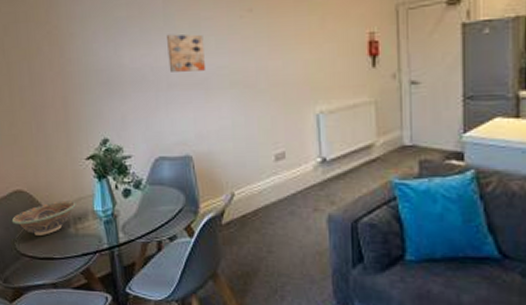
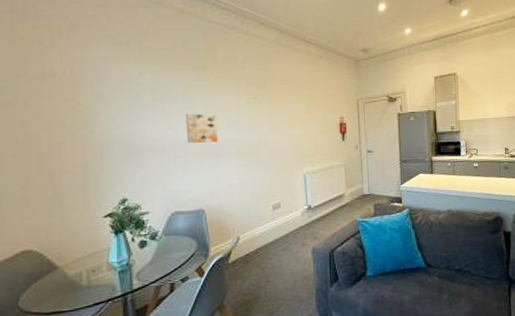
decorative bowl: present [11,201,76,235] -> none [16,255,91,292]

